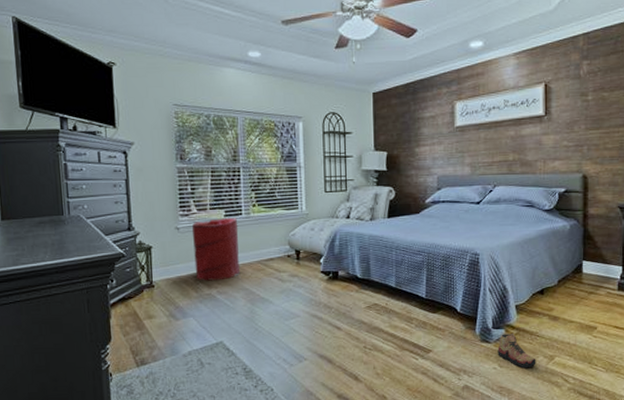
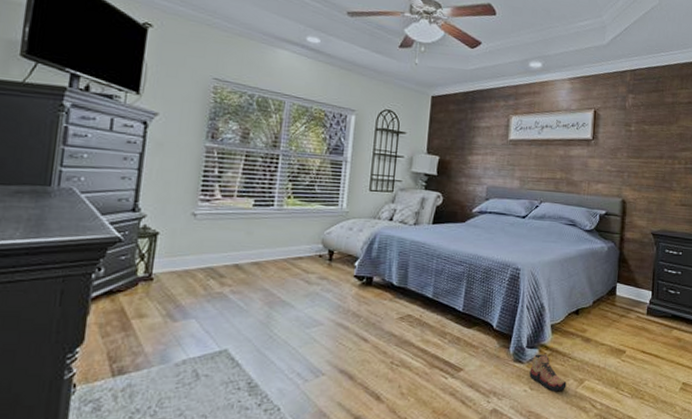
laundry hamper: present [192,218,241,281] -> none [207,208,268,278]

